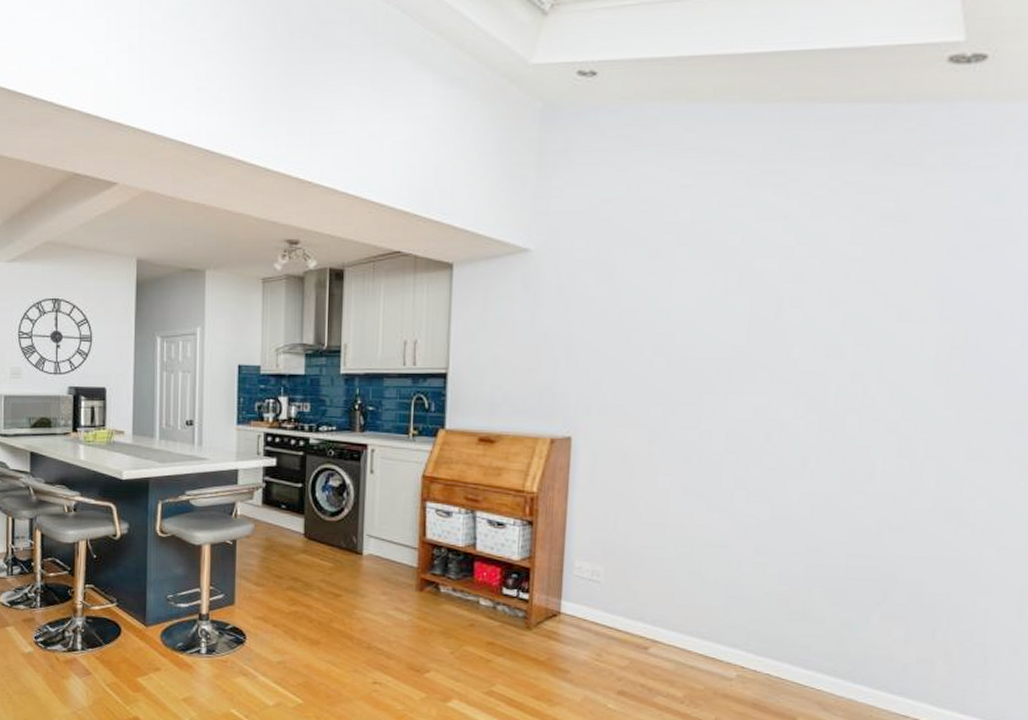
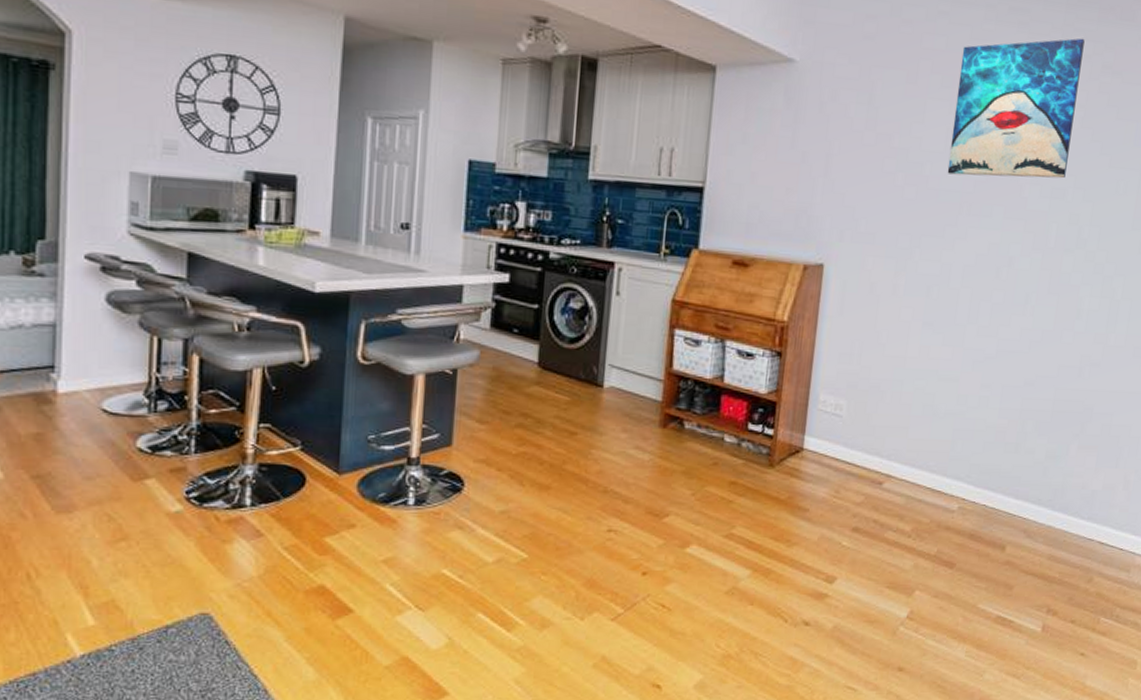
wall art: none [701,191,856,342] -> present [947,38,1085,179]

